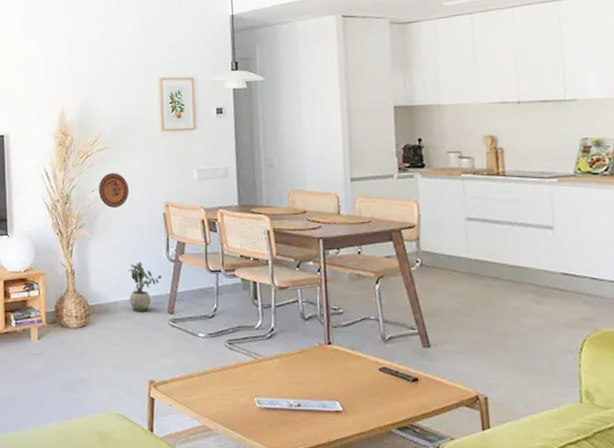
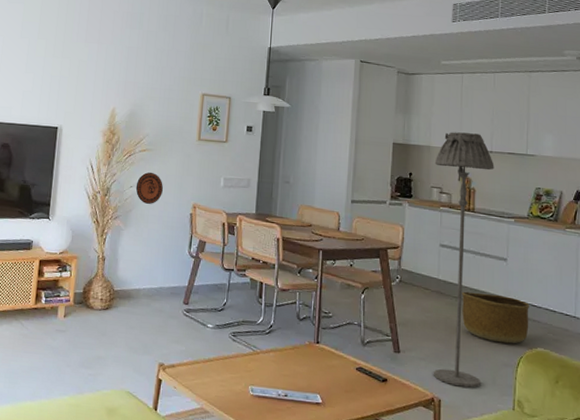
potted plant: present [128,261,163,313] -> none [151,254,183,301]
floor lamp: none [448,83,536,381] -> present [433,132,494,388]
basket: none [499,269,591,326] -> present [461,291,529,344]

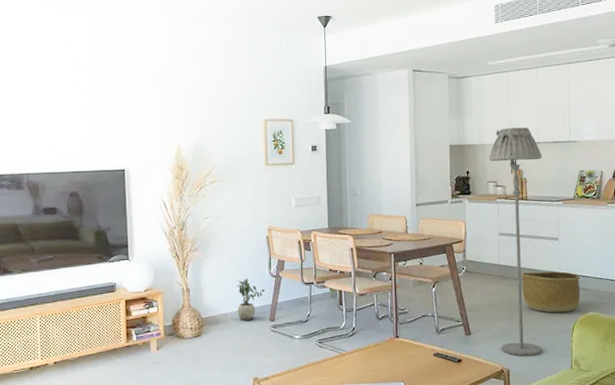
decorative plate: present [135,172,163,204] -> none [210,202,237,233]
potted plant: none [151,254,183,301] -> present [236,278,265,322]

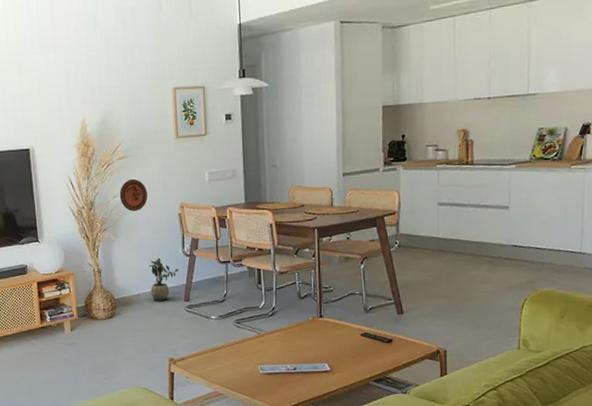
decorative plate: none [210,202,237,233] -> present [119,179,148,211]
floor lamp: present [488,127,542,356] -> none [428,80,493,336]
basket: present [520,271,581,313] -> none [462,243,533,290]

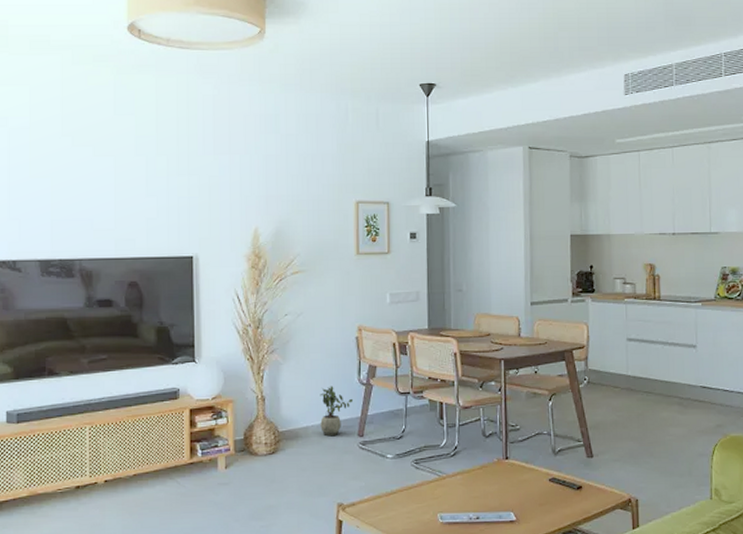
decorative plate: present [119,179,148,211] -> none [291,297,322,332]

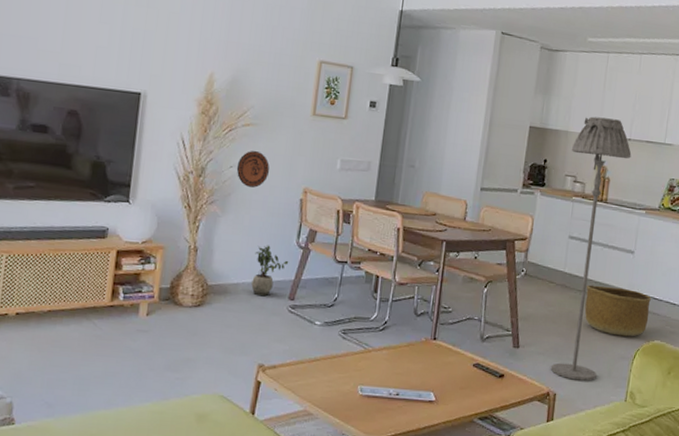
decorative plate: none [291,297,322,332] -> present [236,151,270,188]
floor lamp: none [616,216,678,484] -> present [550,116,632,381]
basket: none [652,384,722,433] -> present [584,285,651,337]

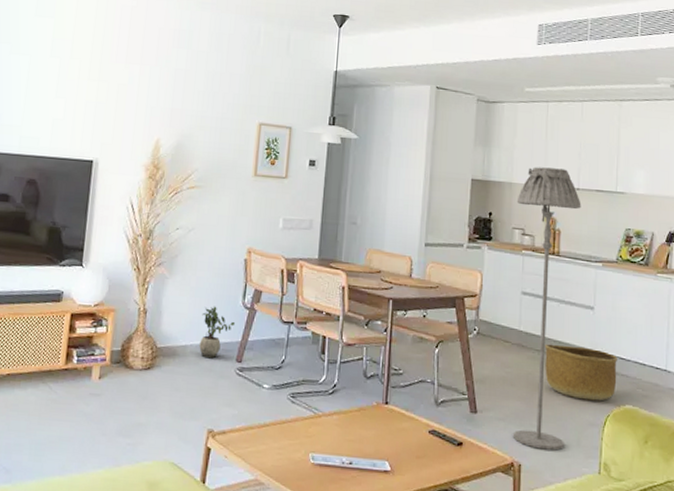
decorative plate: present [236,151,270,188] -> none [182,213,214,249]

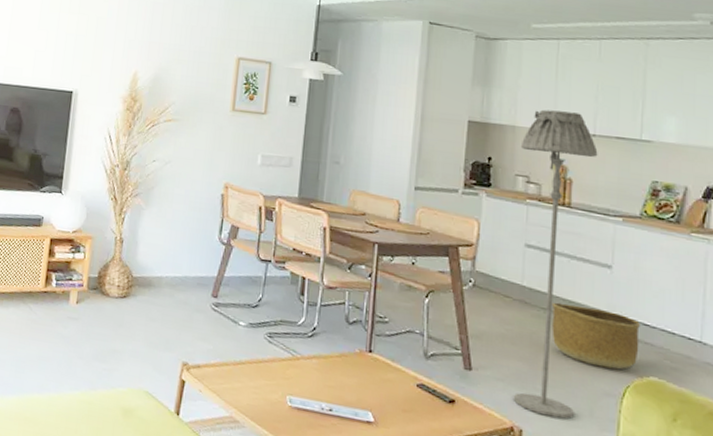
potted plant: present [199,306,236,359] -> none [174,239,212,292]

